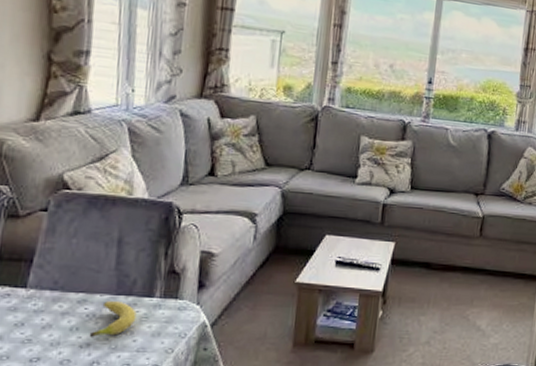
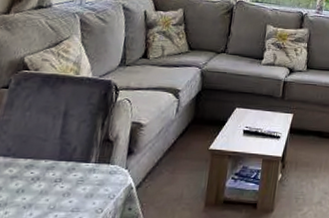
fruit: present [89,301,137,337] -> none [32,166,75,198]

